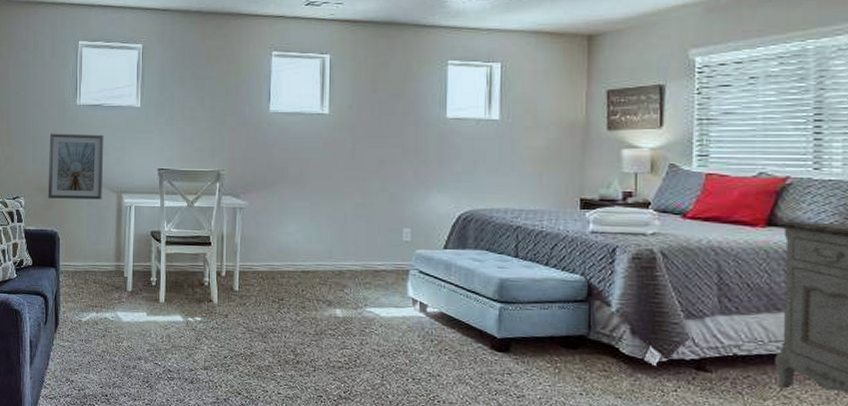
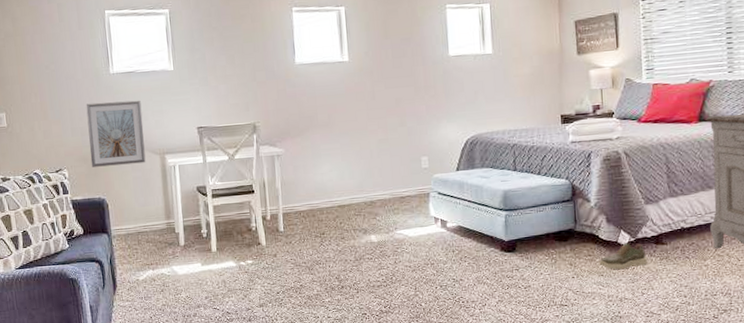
shoe: none [617,362,684,395] -> present [599,243,648,270]

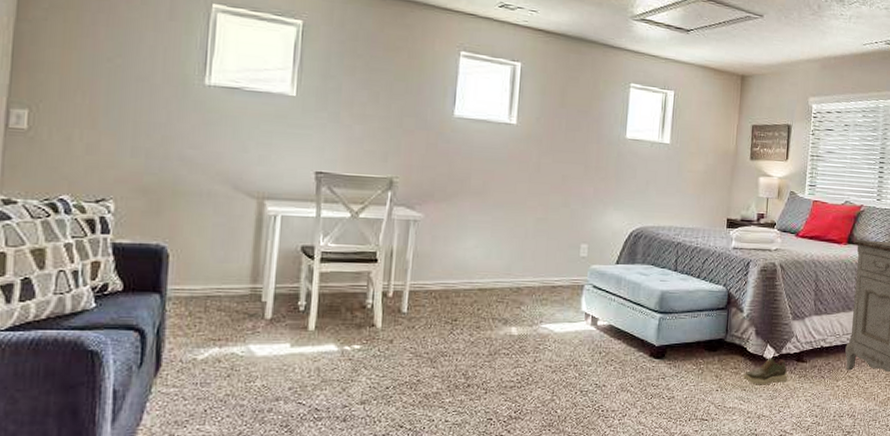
picture frame: present [86,100,146,167] -> none [153,118,243,207]

